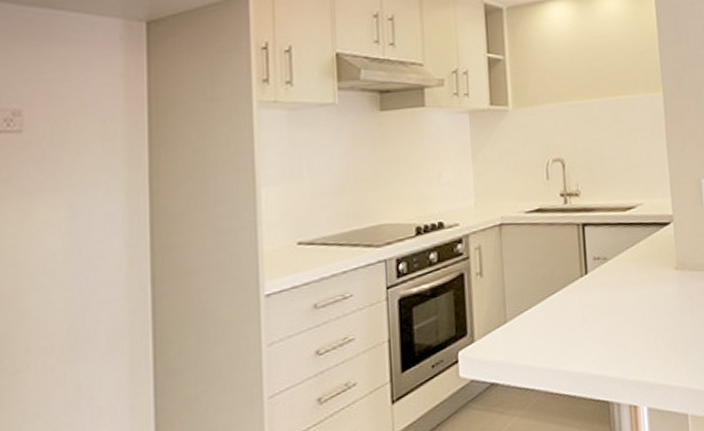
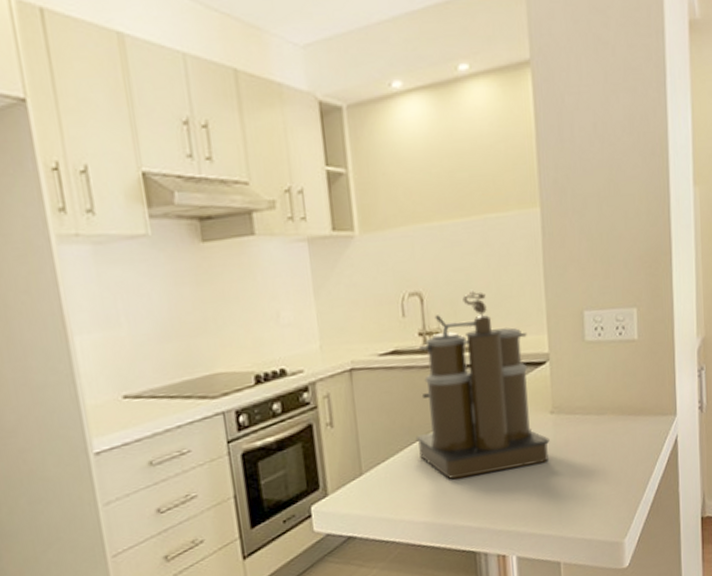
coffee maker: none [555,158,675,329] -> present [415,289,550,479]

